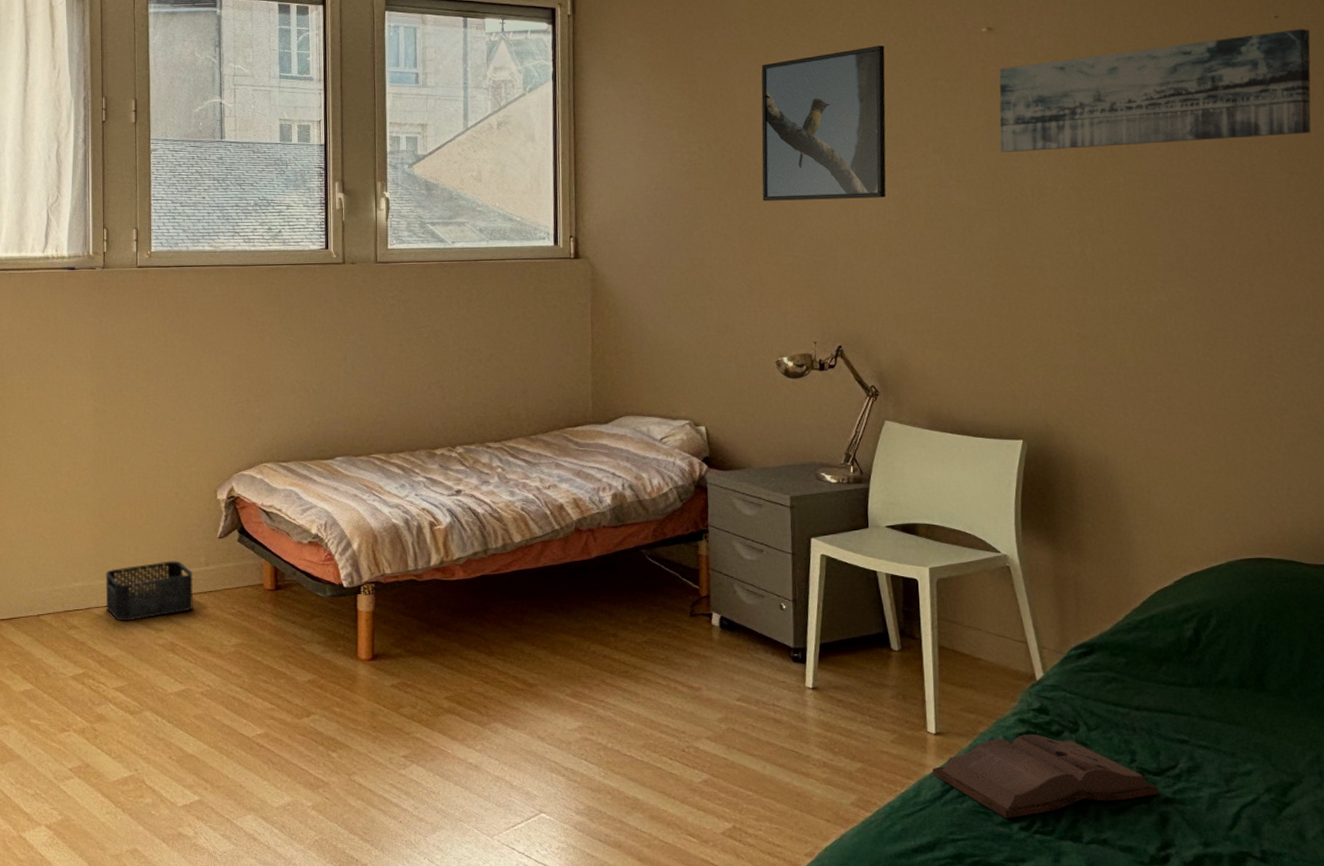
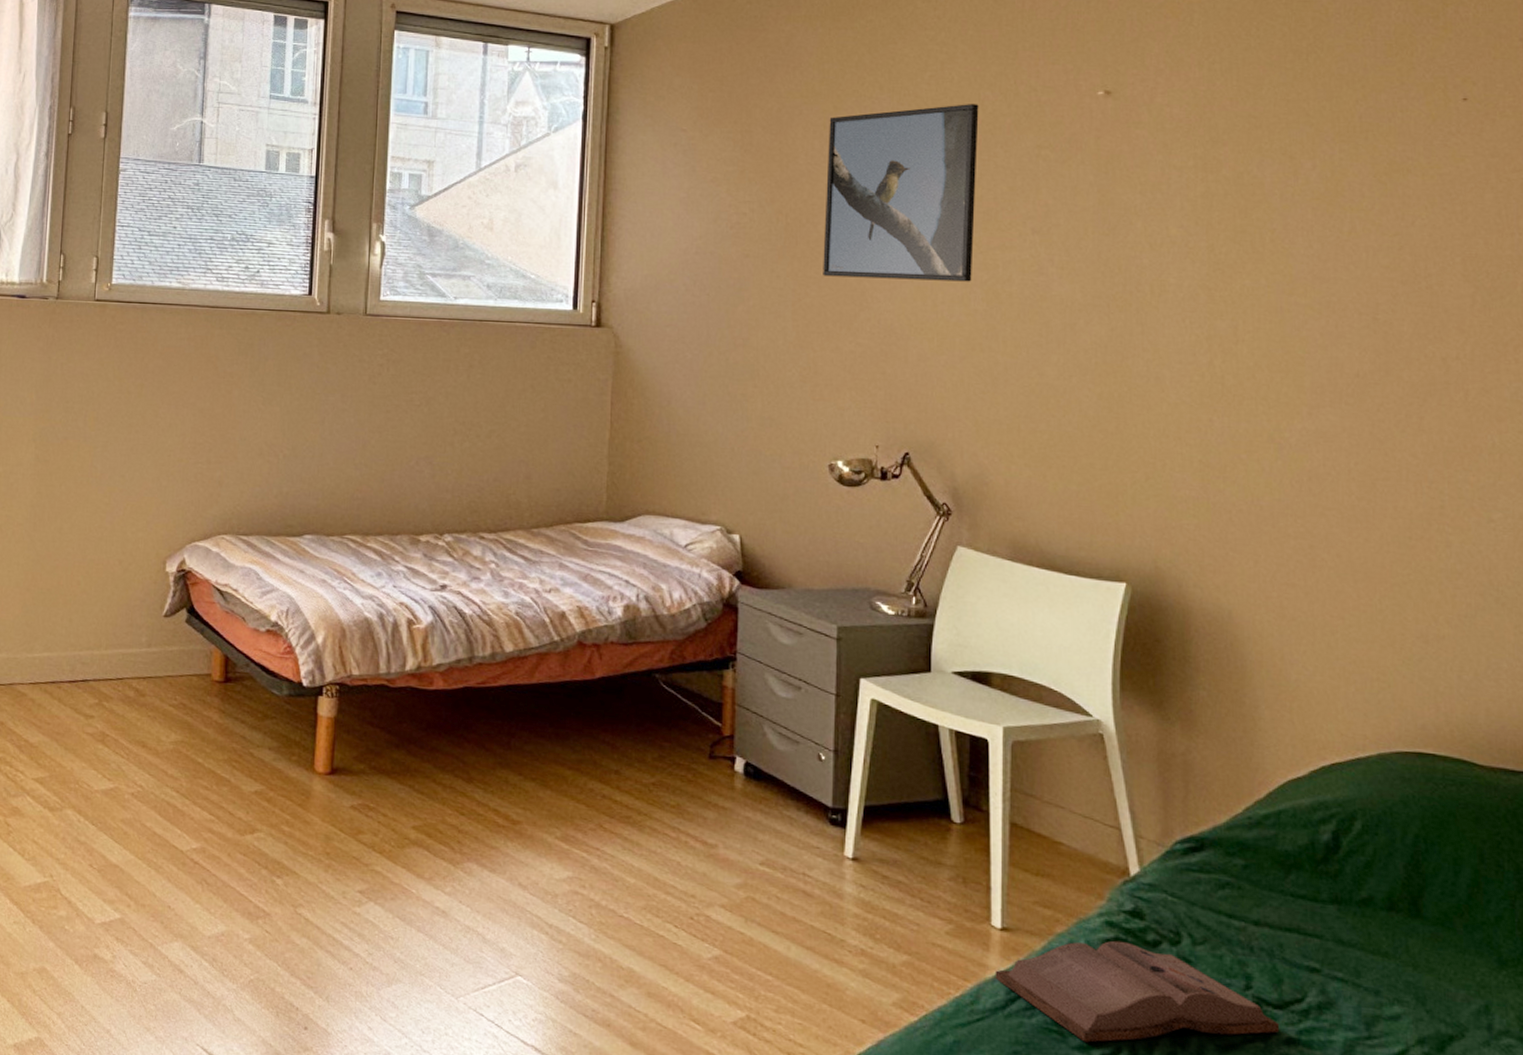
storage bin: present [106,561,194,621] -> none [32,637,132,703]
wall art: present [999,28,1312,152] -> none [1113,114,1507,242]

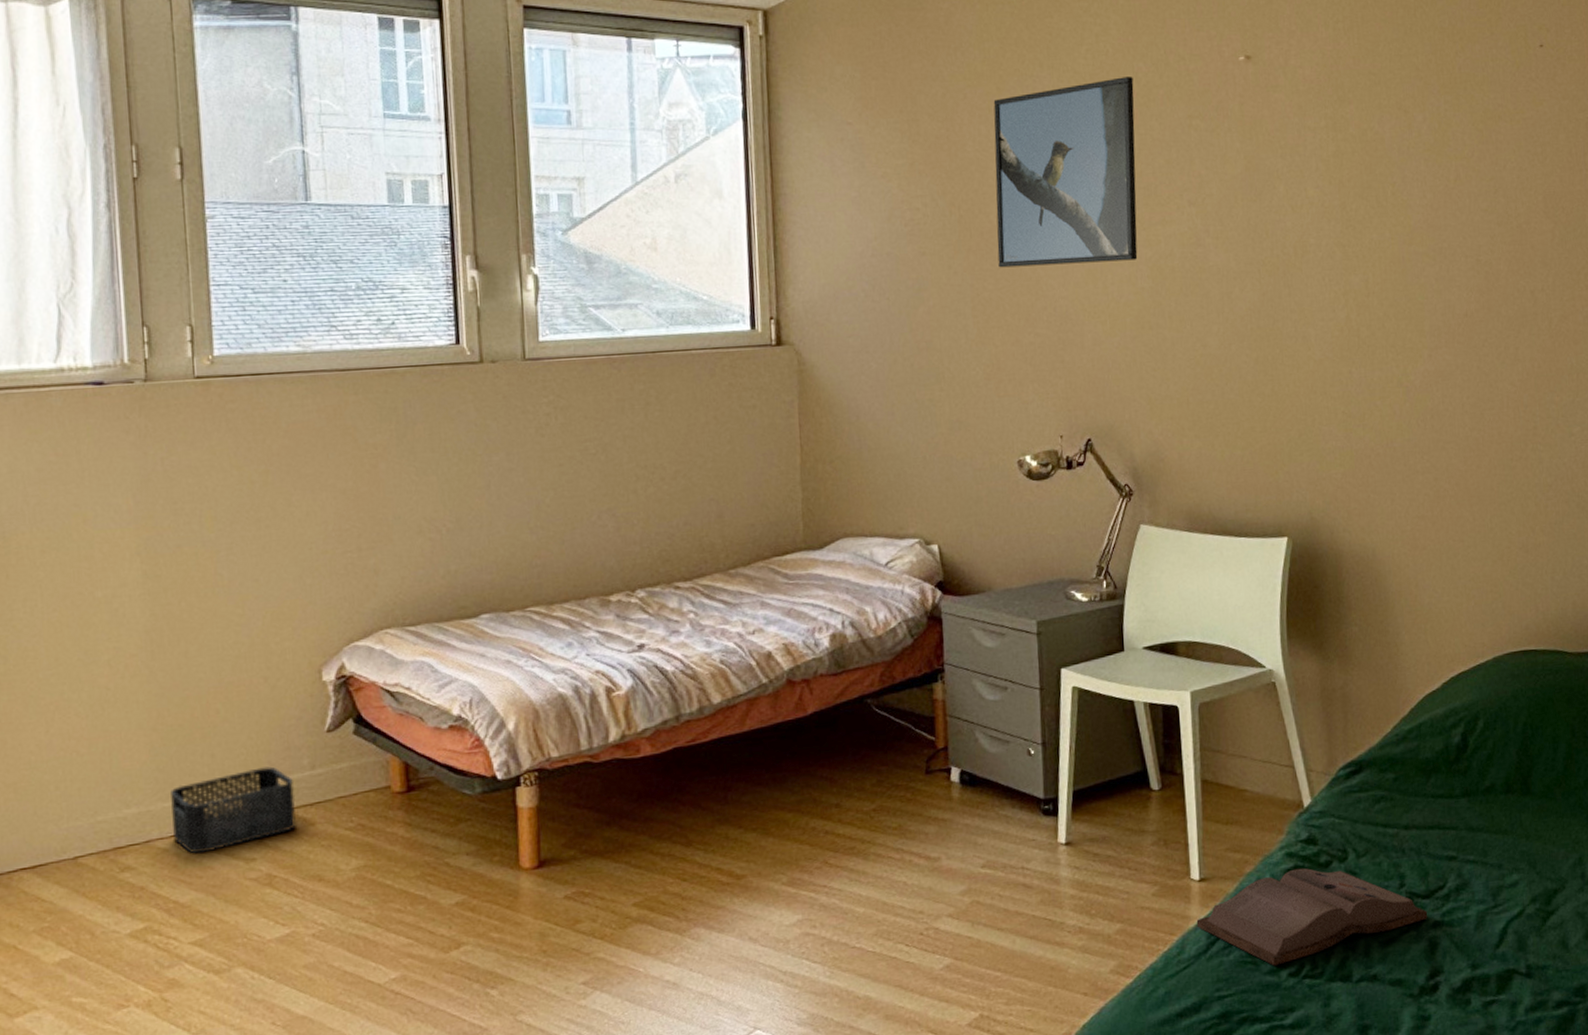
storage bin: none [32,637,132,703] -> present [171,766,296,854]

